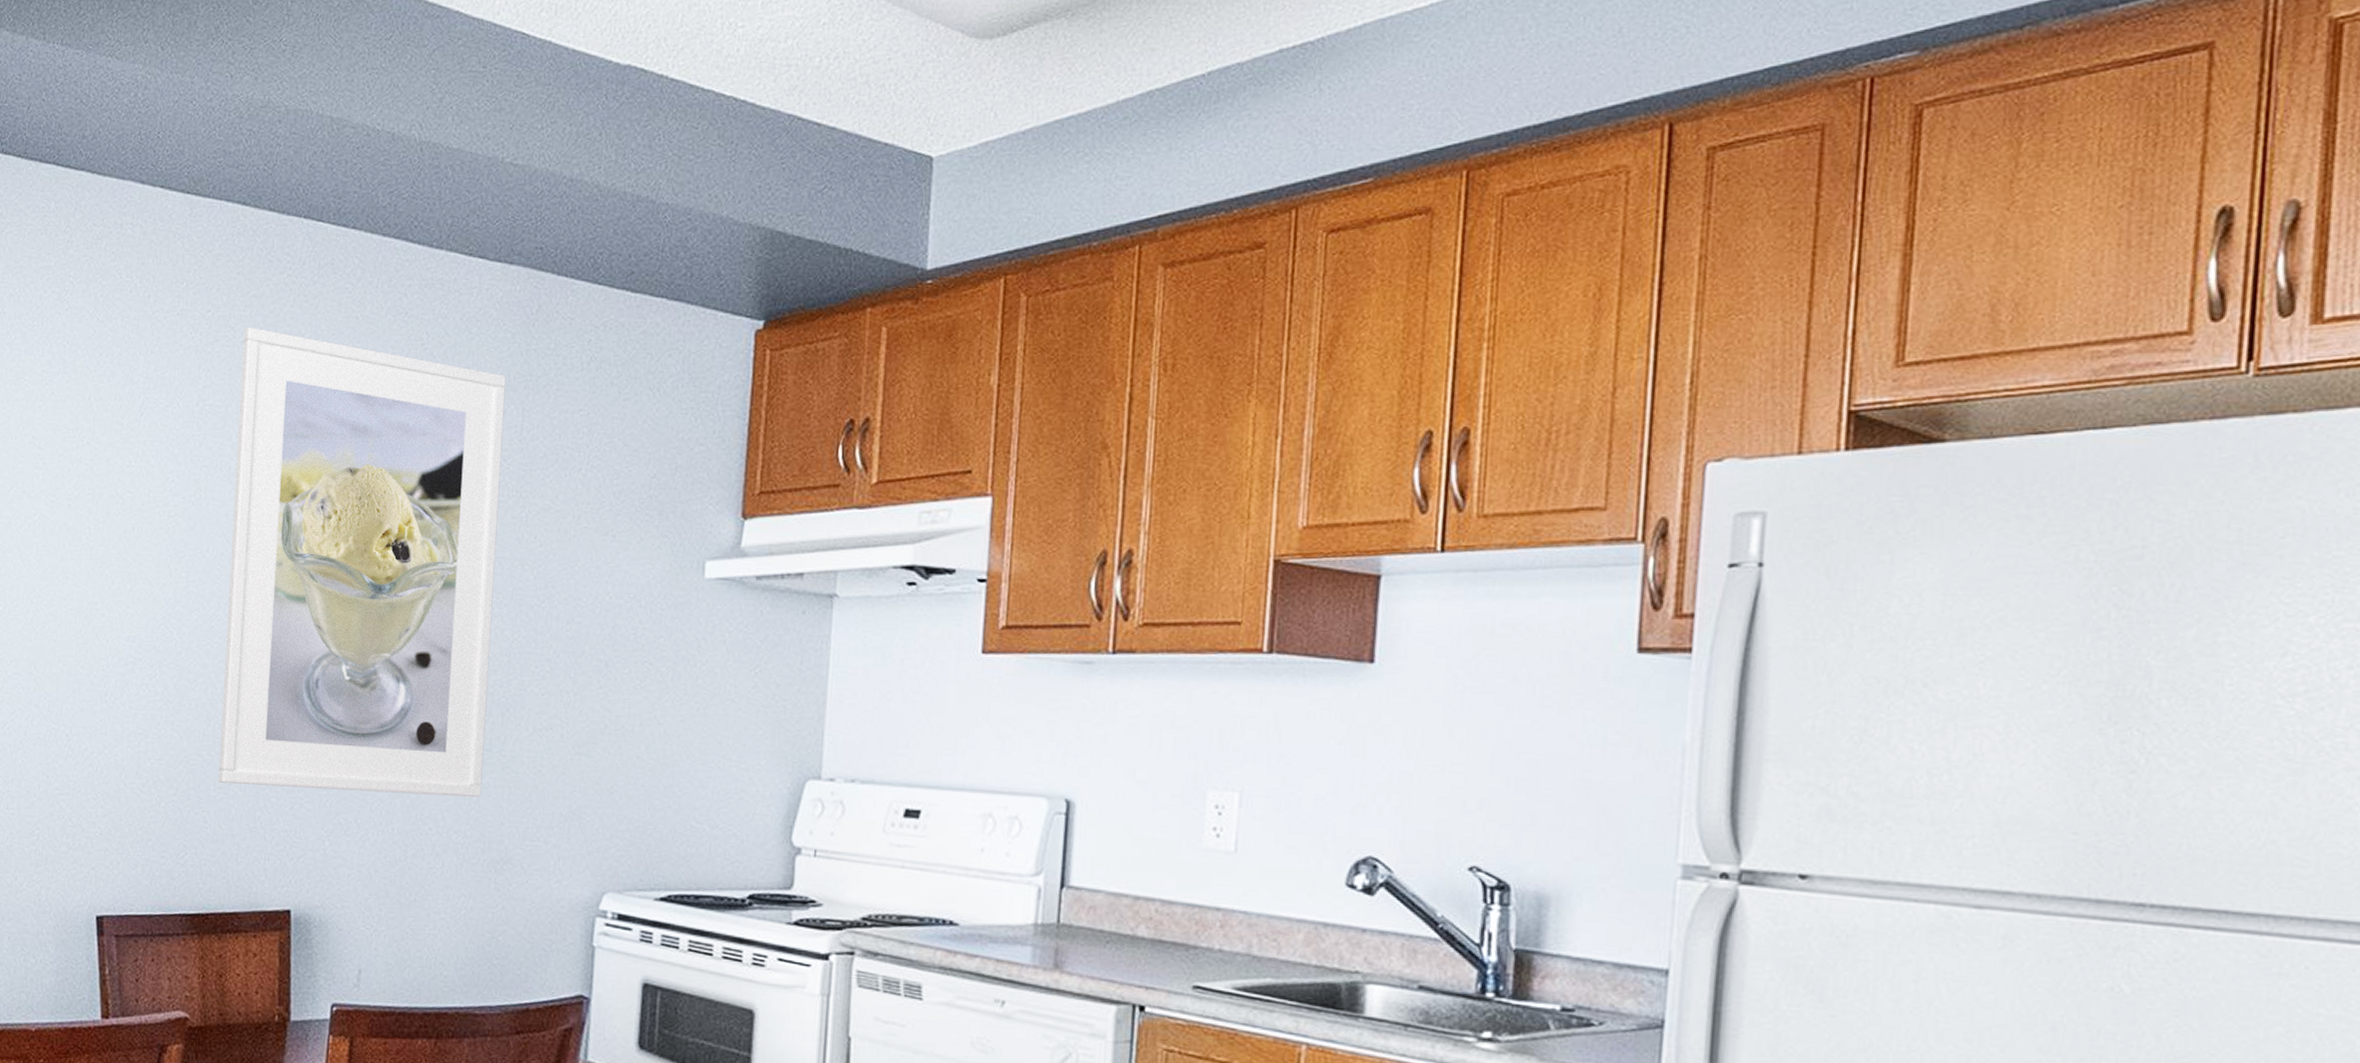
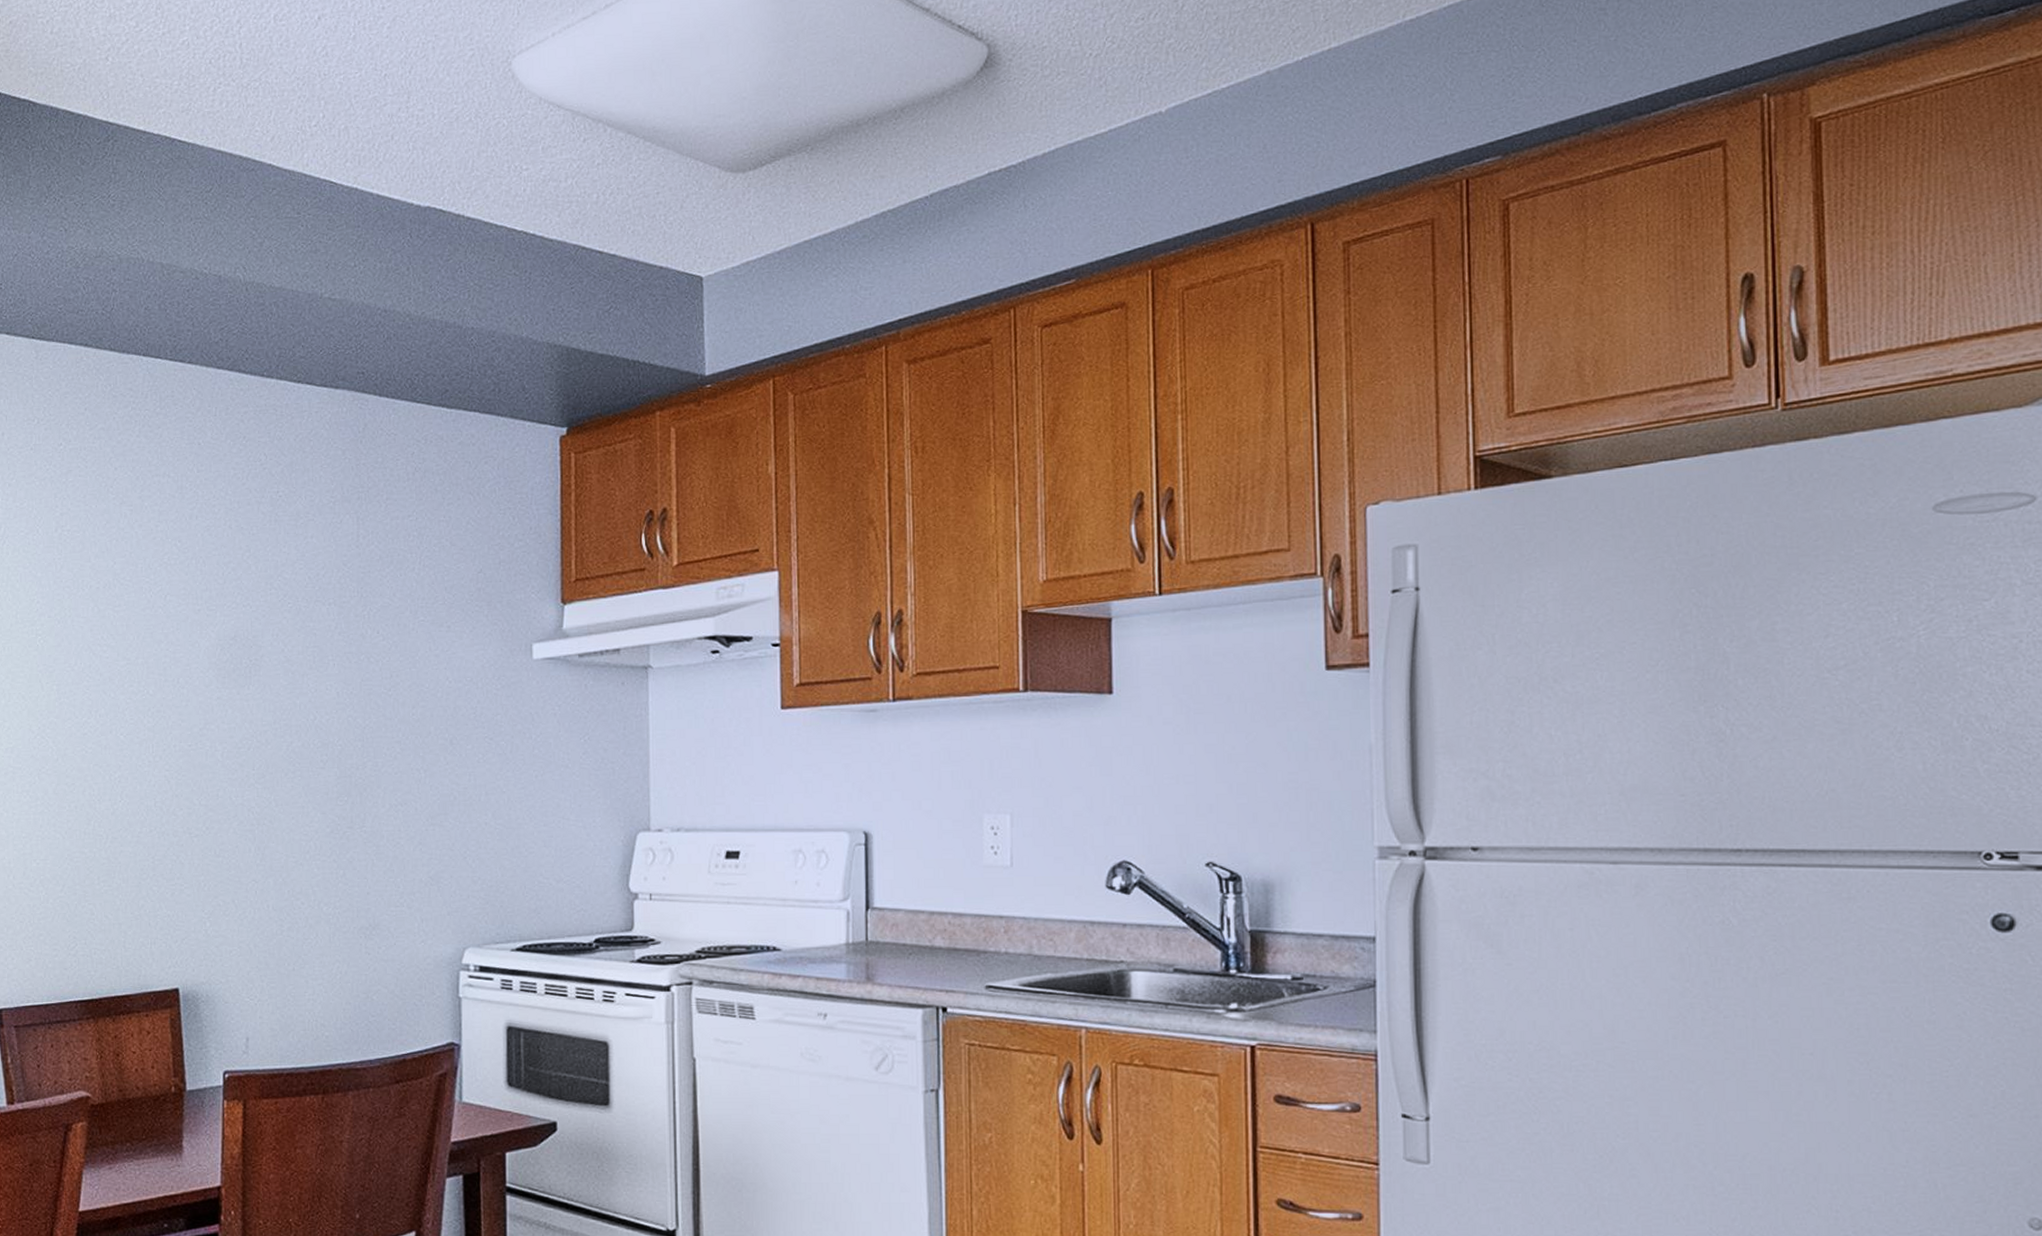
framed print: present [218,327,506,798] -> none [94,457,347,876]

